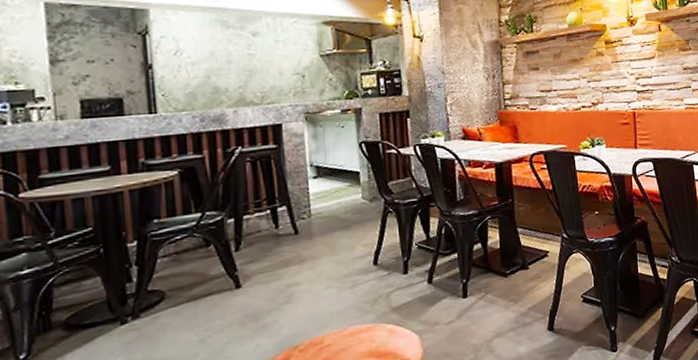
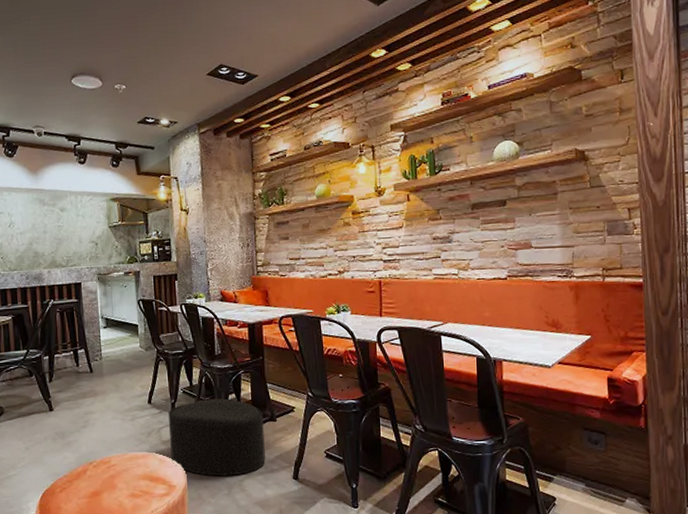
ottoman: none [399,249,517,342] -> present [168,398,266,477]

